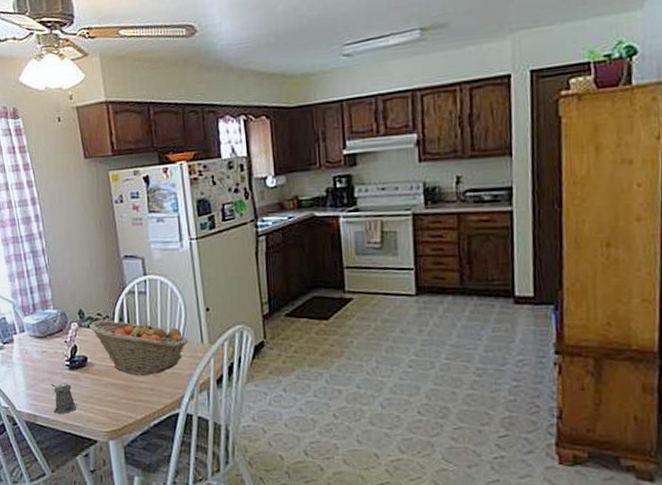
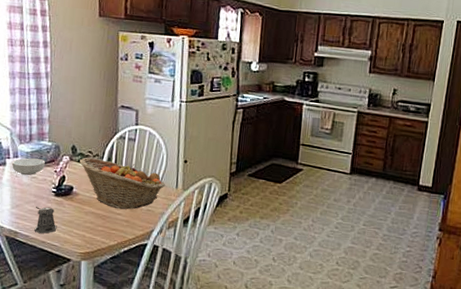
cereal bowl: none [20,330,54,351] -> present [12,158,45,176]

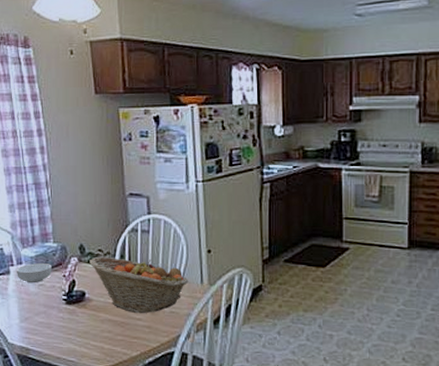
pepper shaker: present [34,207,57,234] -> none [46,317,72,349]

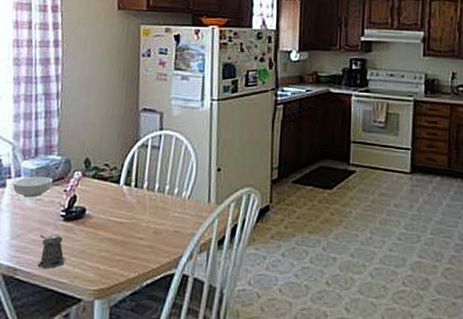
pepper shaker: none [46,317,72,349] -> present [37,235,66,269]
fruit basket: present [89,256,189,314] -> none [94,171,196,233]

